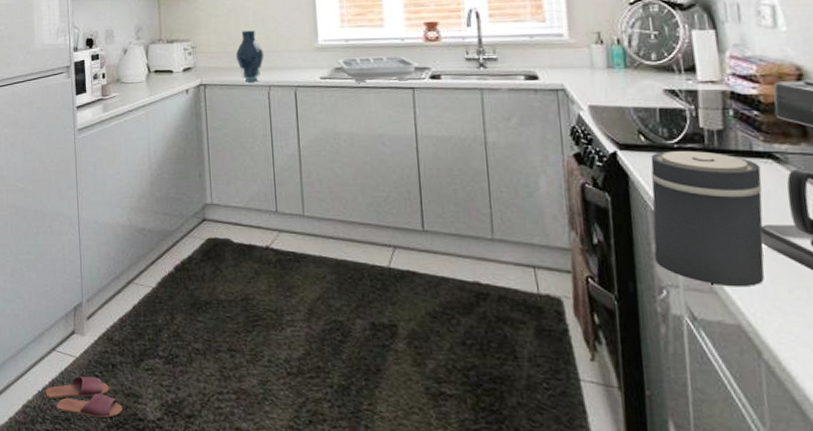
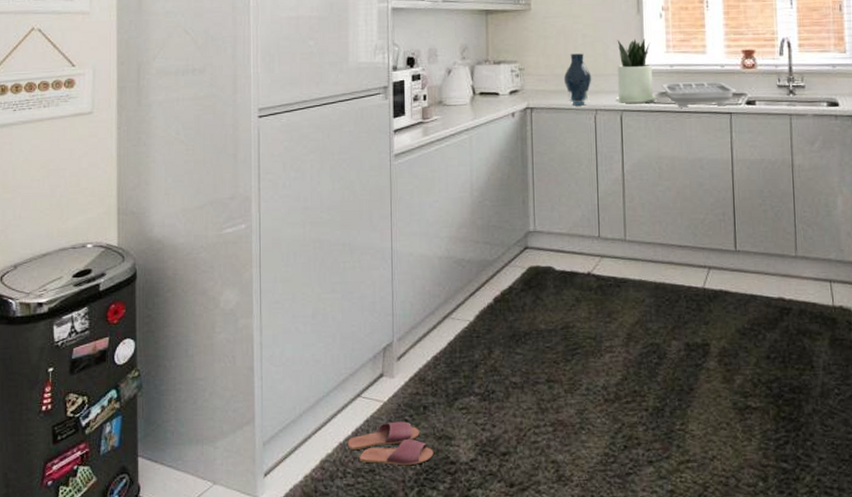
planter: none [287,14,332,80] -> present [614,39,657,104]

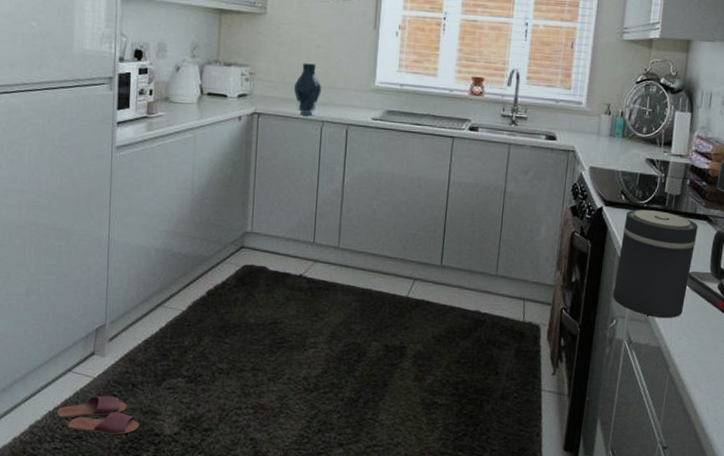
planter: present [614,39,657,104] -> none [342,54,384,120]
dish rack: present [661,82,737,108] -> none [389,102,462,130]

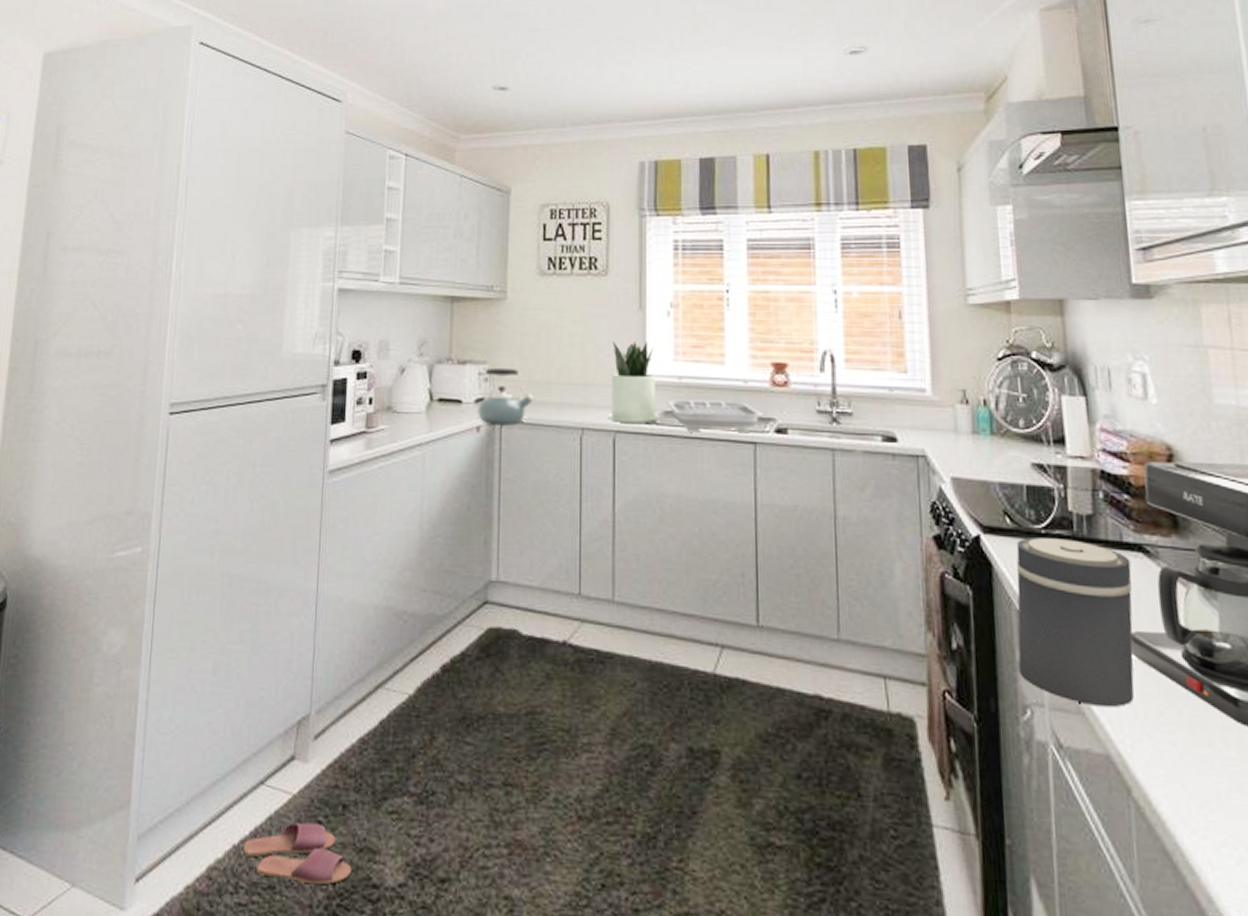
kettle: none [239,70,287,117] -> present [477,367,535,426]
vase: present [293,63,322,116] -> none [543,356,579,422]
planter: none [342,54,384,120] -> present [606,341,660,424]
dish rack: none [389,102,462,130] -> present [666,399,764,434]

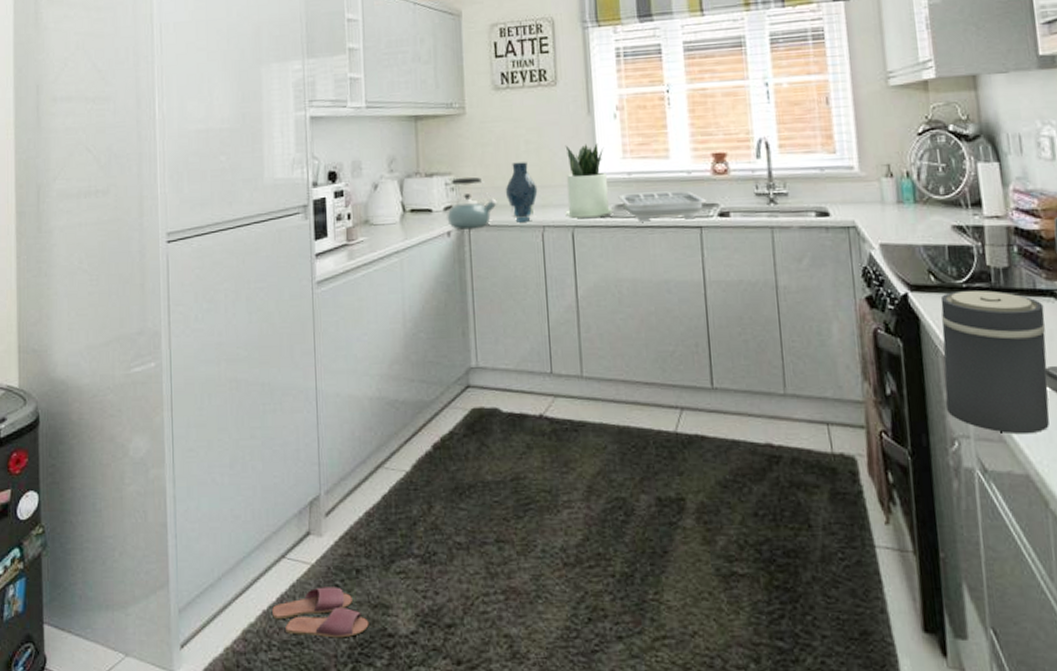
vase: none [543,356,579,422] -> present [505,162,538,222]

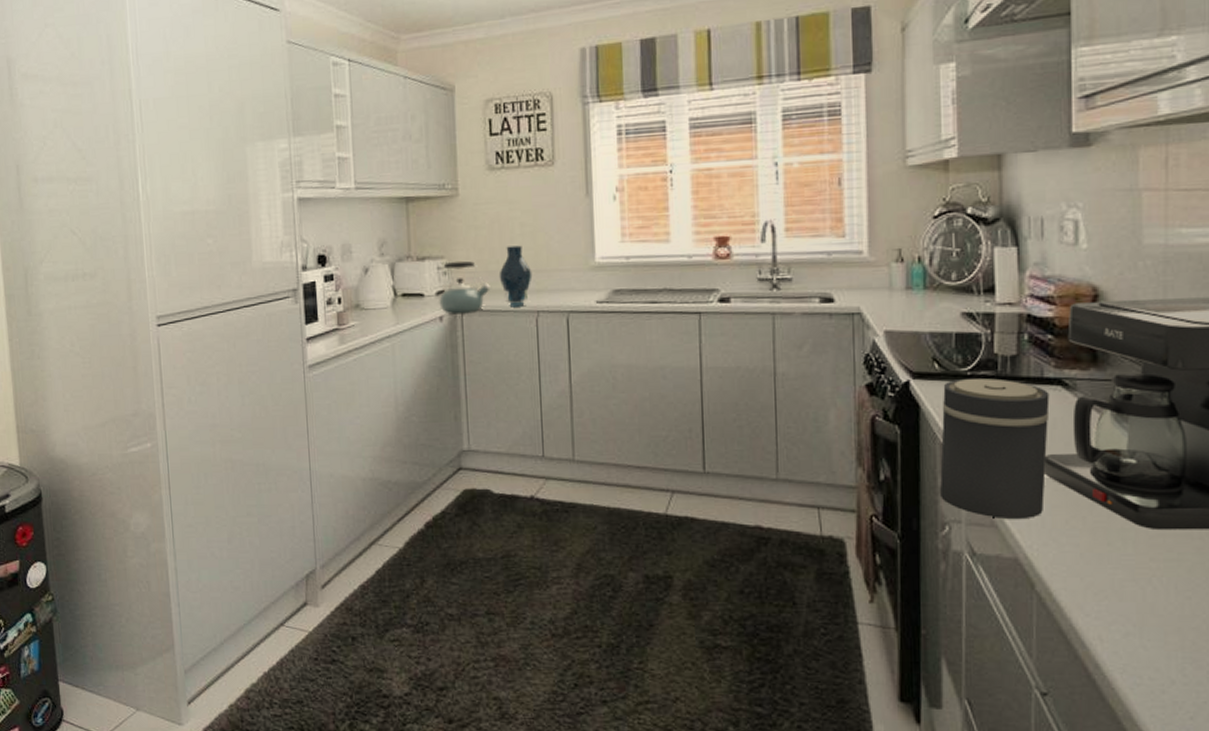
slippers: present [272,587,369,638] -> none [273,652,365,698]
planter: present [564,143,613,219] -> none [559,226,610,304]
dish rack: present [618,191,707,222] -> none [615,276,708,307]

